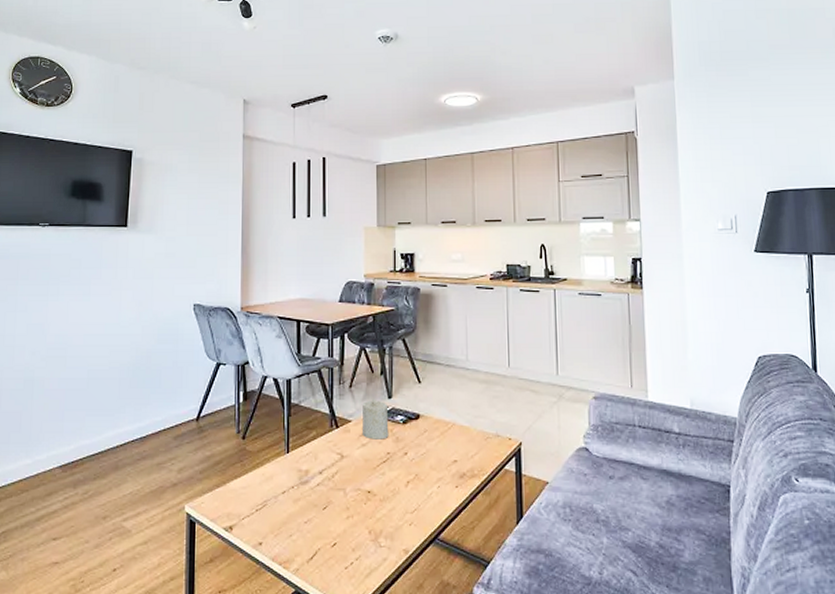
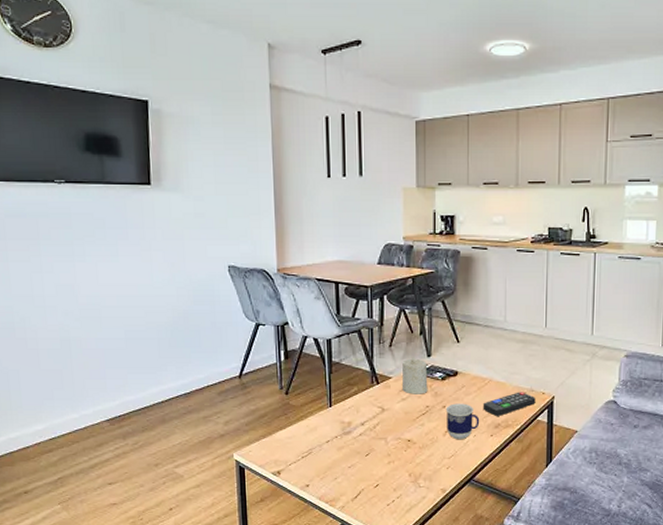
cup: none [407,450,444,492] -> present [445,403,480,440]
remote control: none [446,437,502,464] -> present [482,392,536,416]

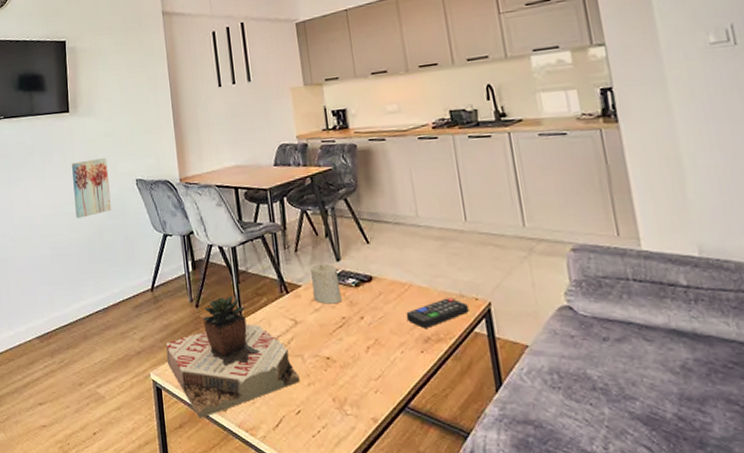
wall art: none [152,240,198,302] -> present [72,158,111,218]
succulent plant: none [251,384,381,493] -> present [165,295,300,418]
cup: present [445,403,480,440] -> none [364,313,406,358]

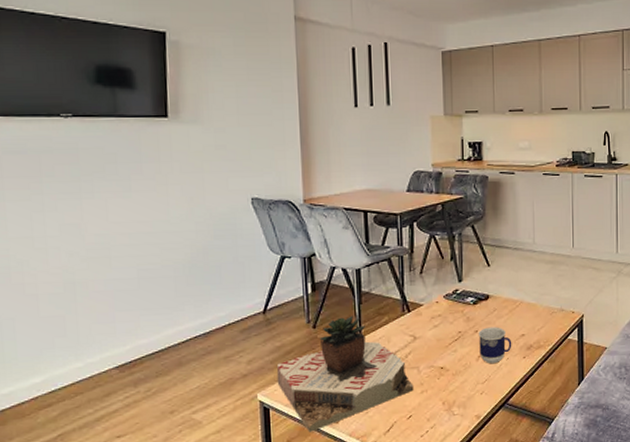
wall art: present [72,158,111,218] -> none [169,173,219,238]
candle: present [310,262,342,304] -> none [434,283,460,321]
cup: none [364,313,406,358] -> present [478,327,512,364]
remote control: present [406,298,469,328] -> none [514,312,566,338]

